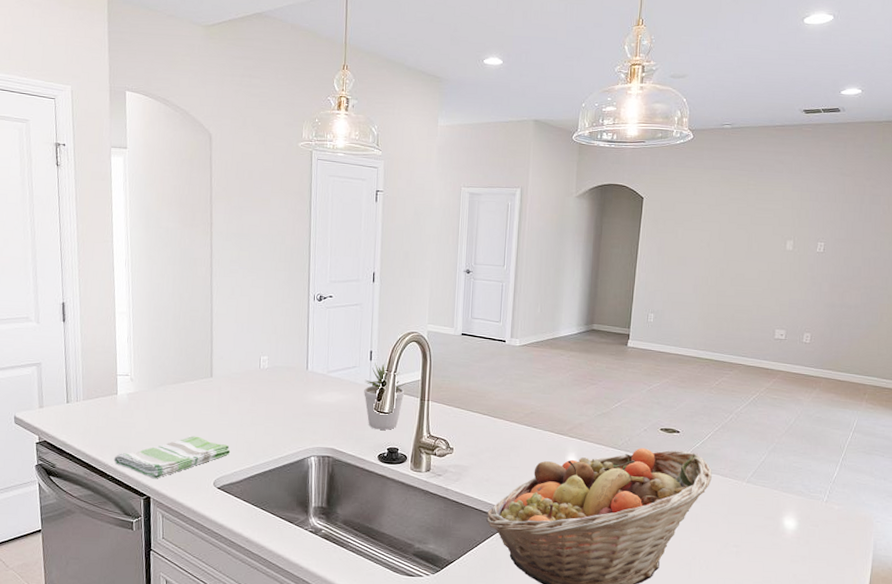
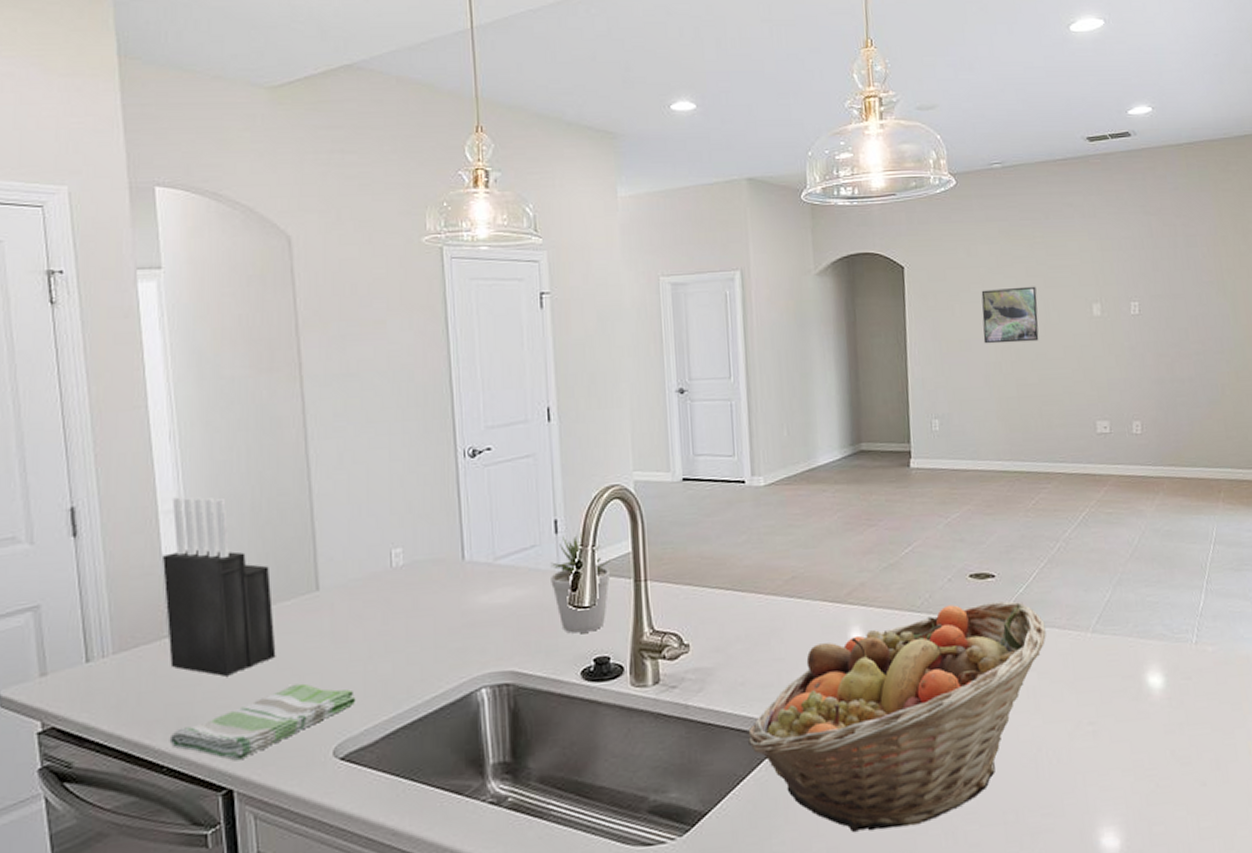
knife block: none [116,304,183,424] -> present [163,496,276,677]
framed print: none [697,221,744,264] -> present [981,286,1039,344]

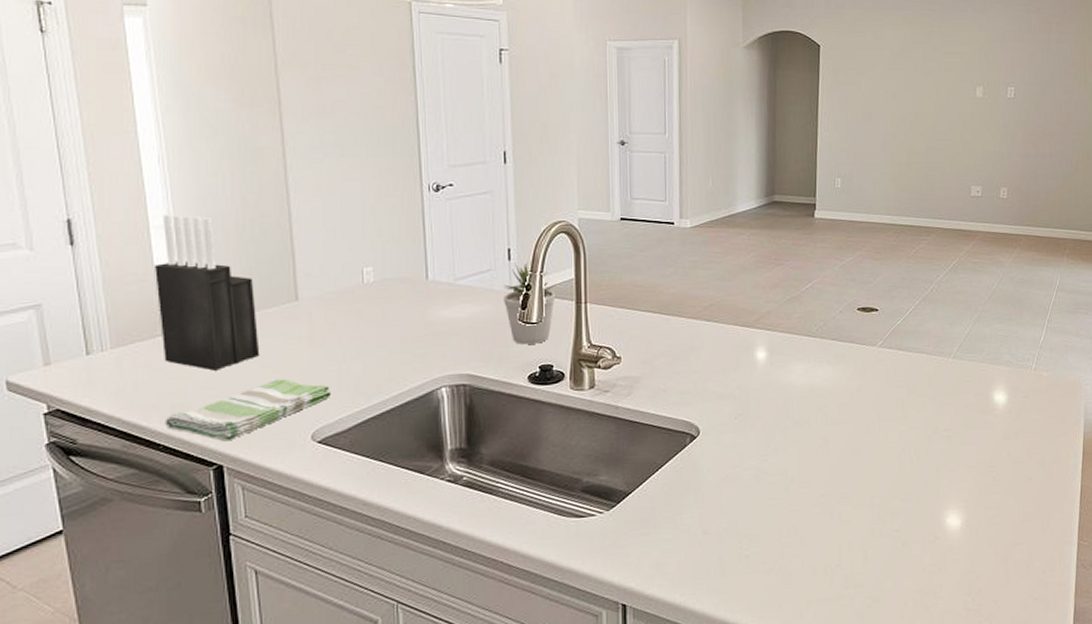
fruit basket: present [748,601,1046,832] -> none [667,330,916,510]
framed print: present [981,286,1039,344] -> none [883,68,931,116]

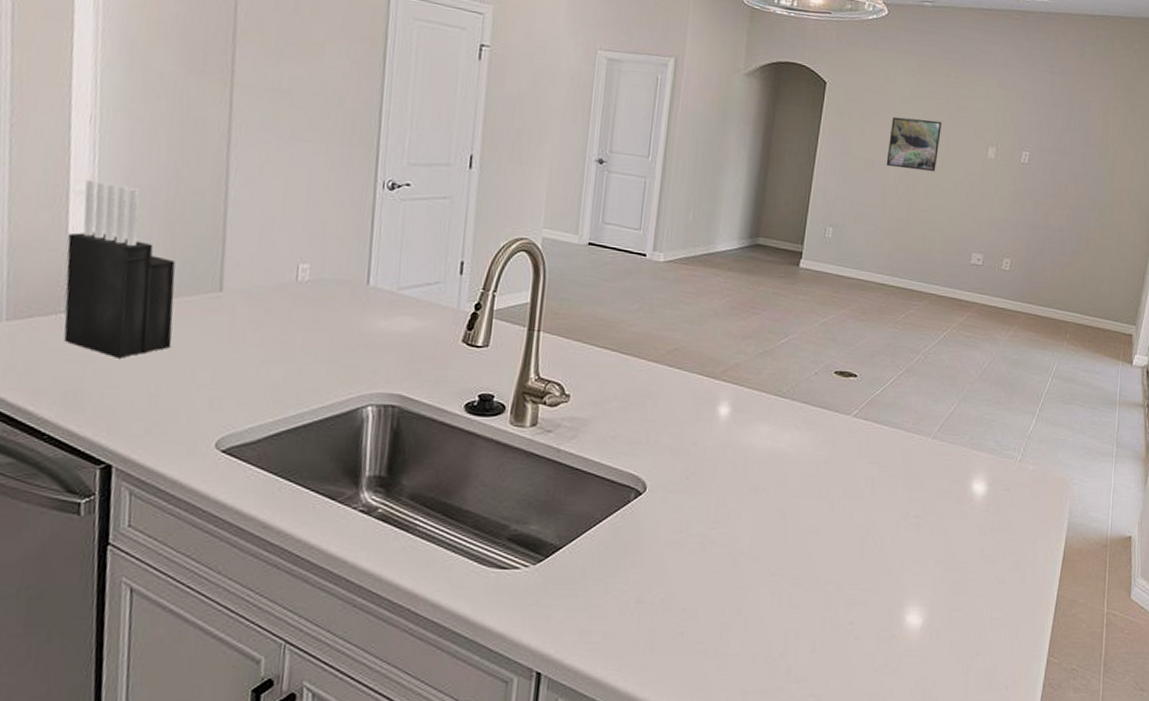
dish towel: present [164,379,332,442] -> none [53,375,245,439]
potted plant: present [503,261,556,345] -> none [449,277,509,370]
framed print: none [883,68,931,116] -> present [886,116,942,172]

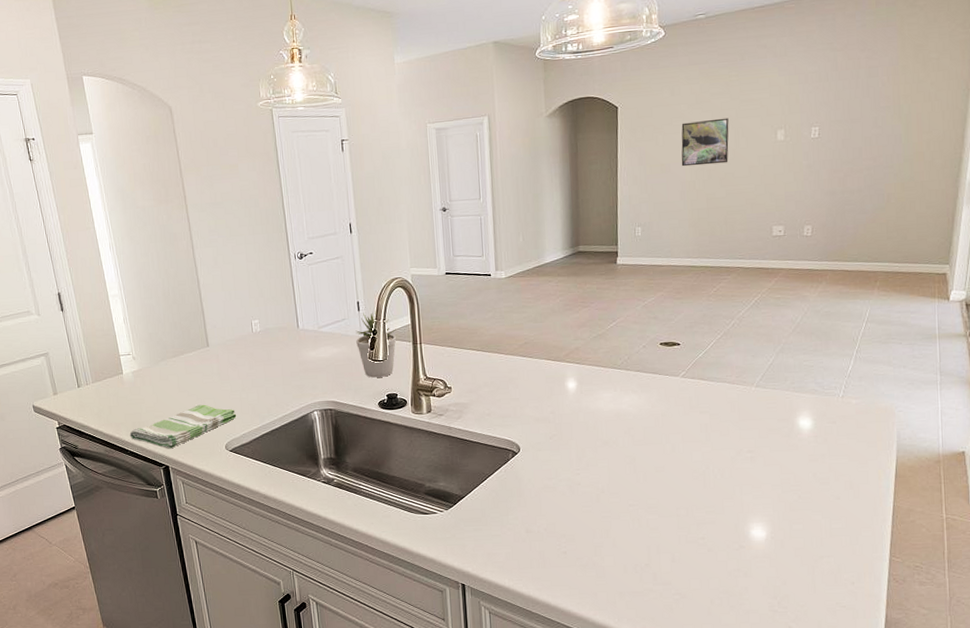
dish towel: none [53,375,245,439] -> present [129,404,237,449]
knife block: present [63,179,176,358] -> none [114,286,187,398]
potted plant: none [449,277,509,370] -> present [355,311,396,378]

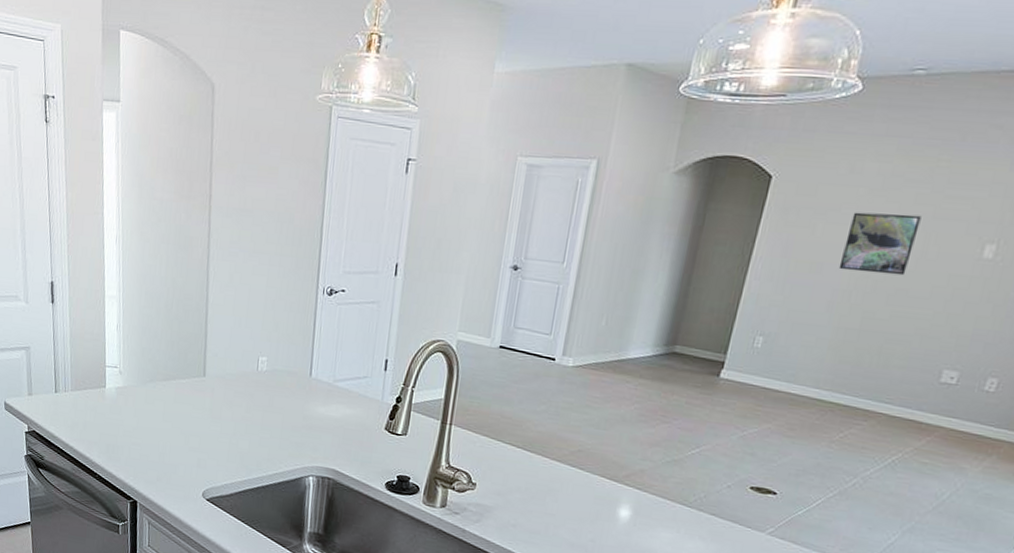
dish towel: present [129,404,237,449] -> none [101,440,222,483]
potted plant: present [355,311,396,378] -> none [374,374,425,455]

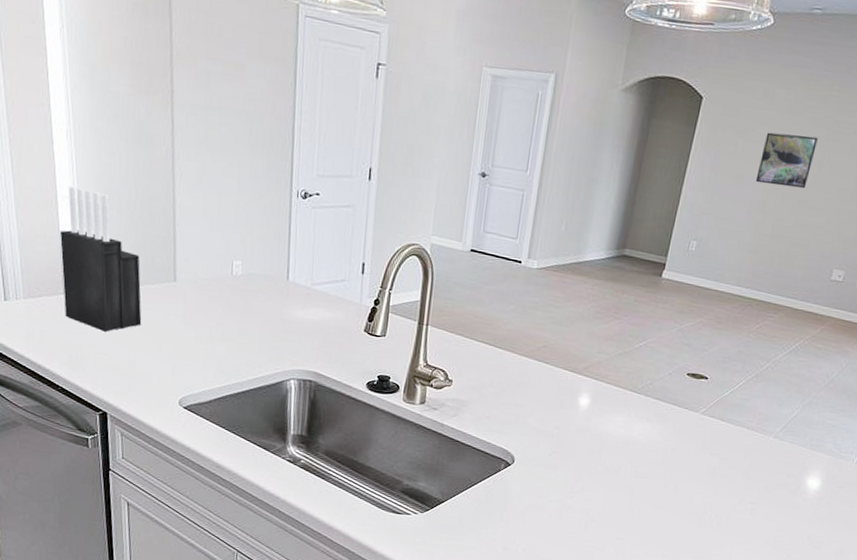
knife block: none [105,286,174,424] -> present [60,186,142,332]

